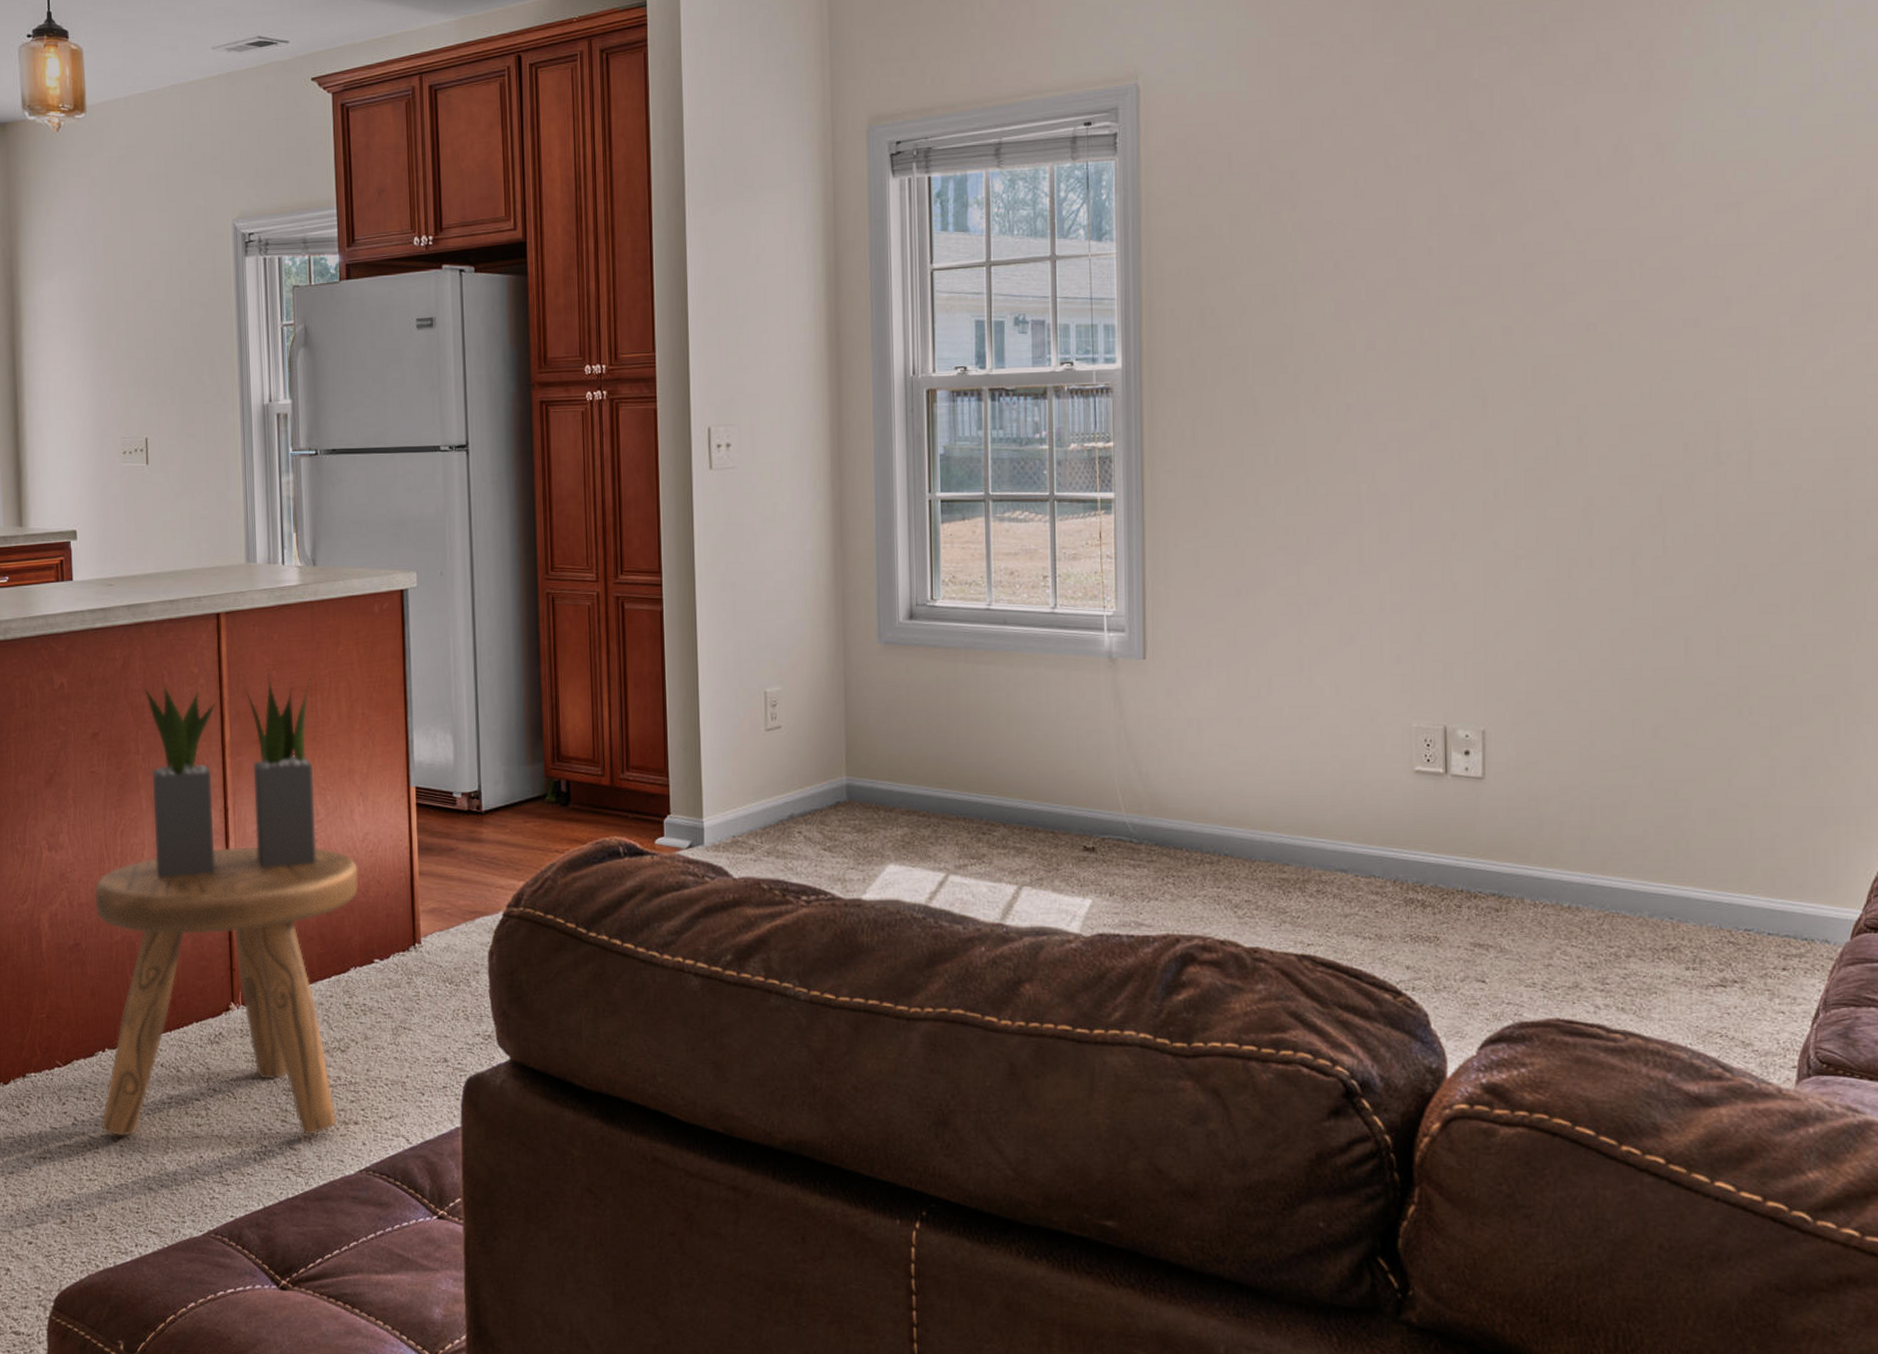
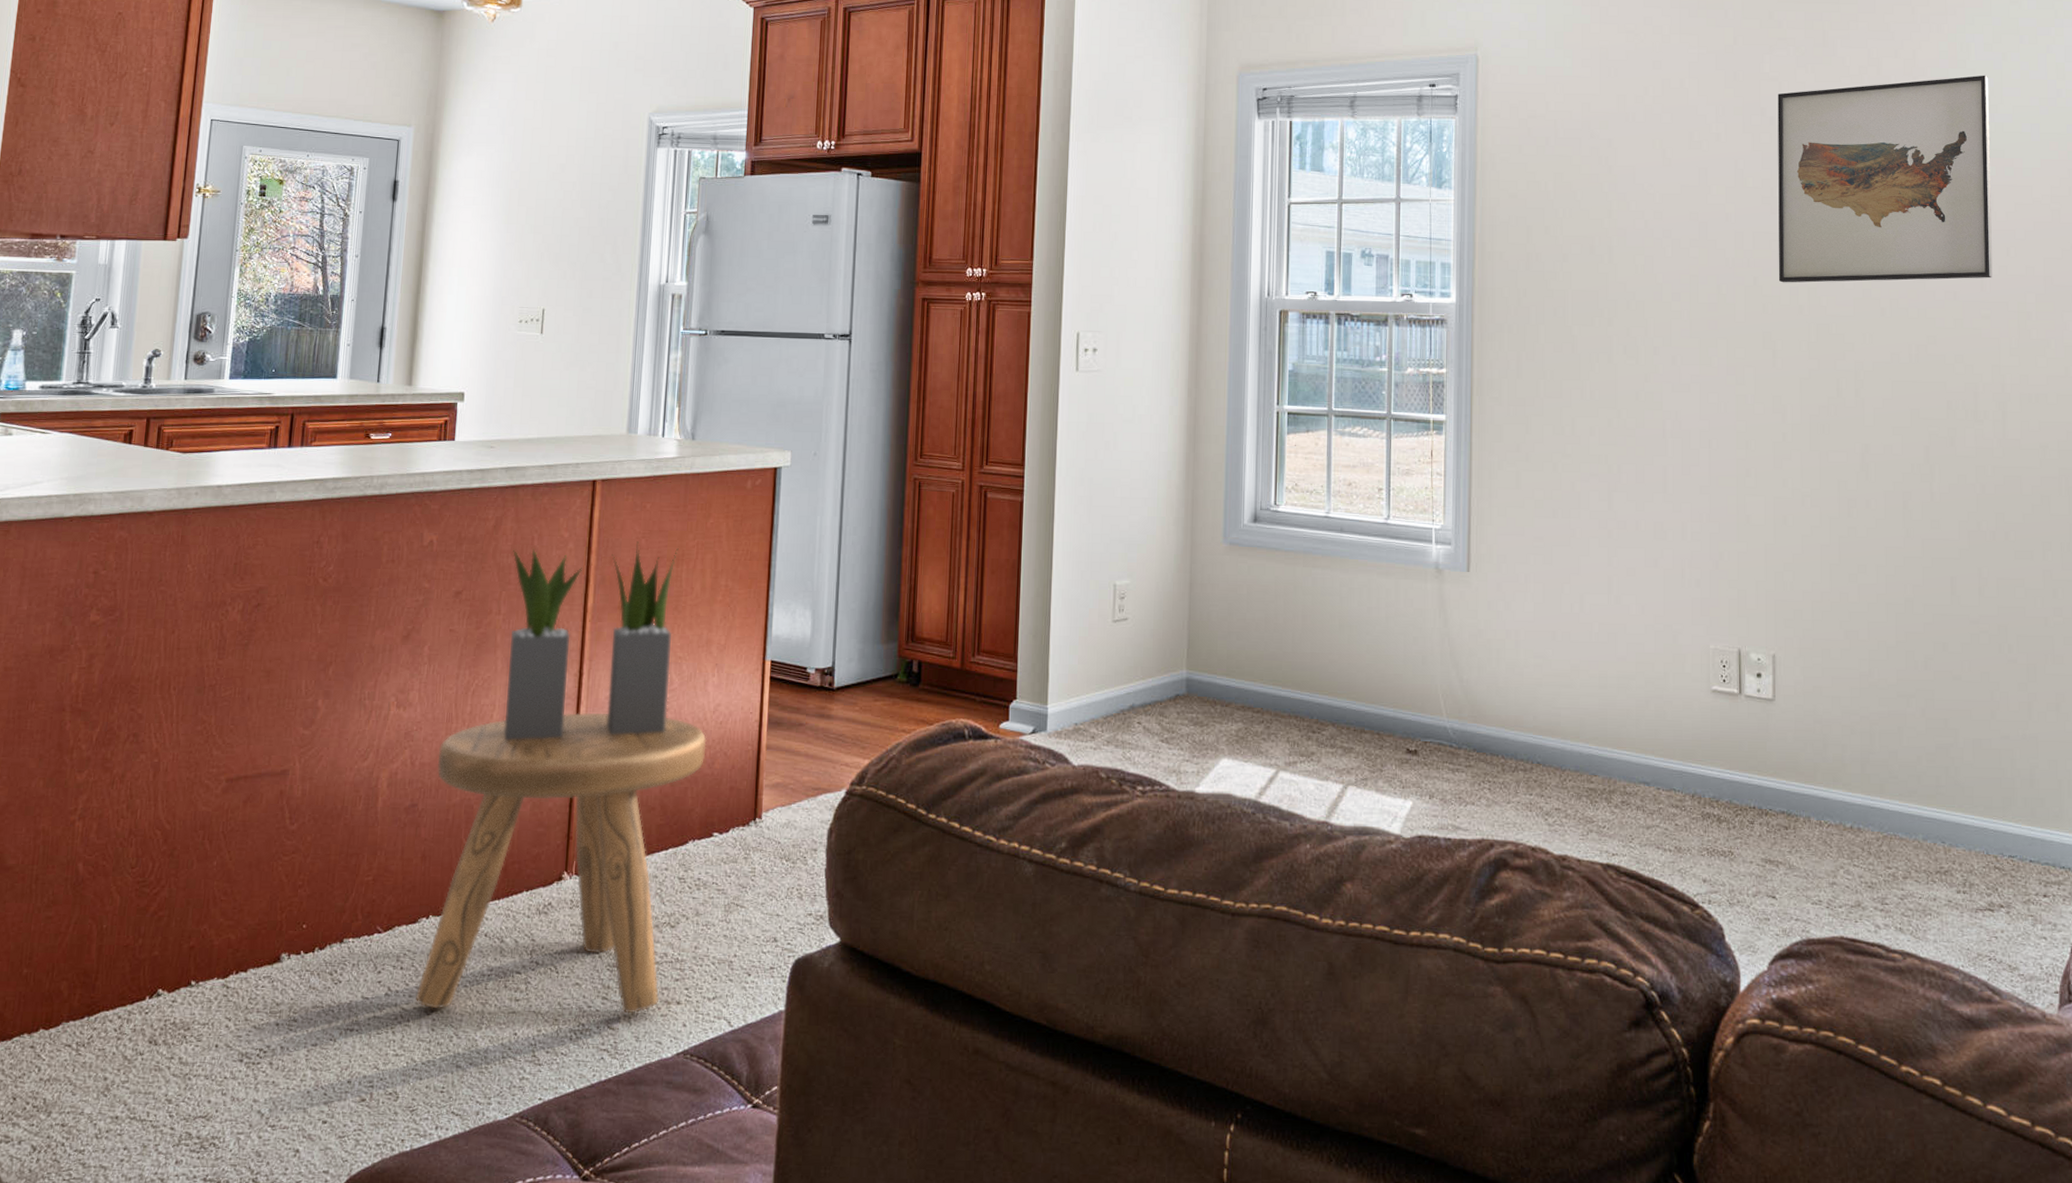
wall art: none [1488,62,1741,322] -> present [1777,75,1993,283]

